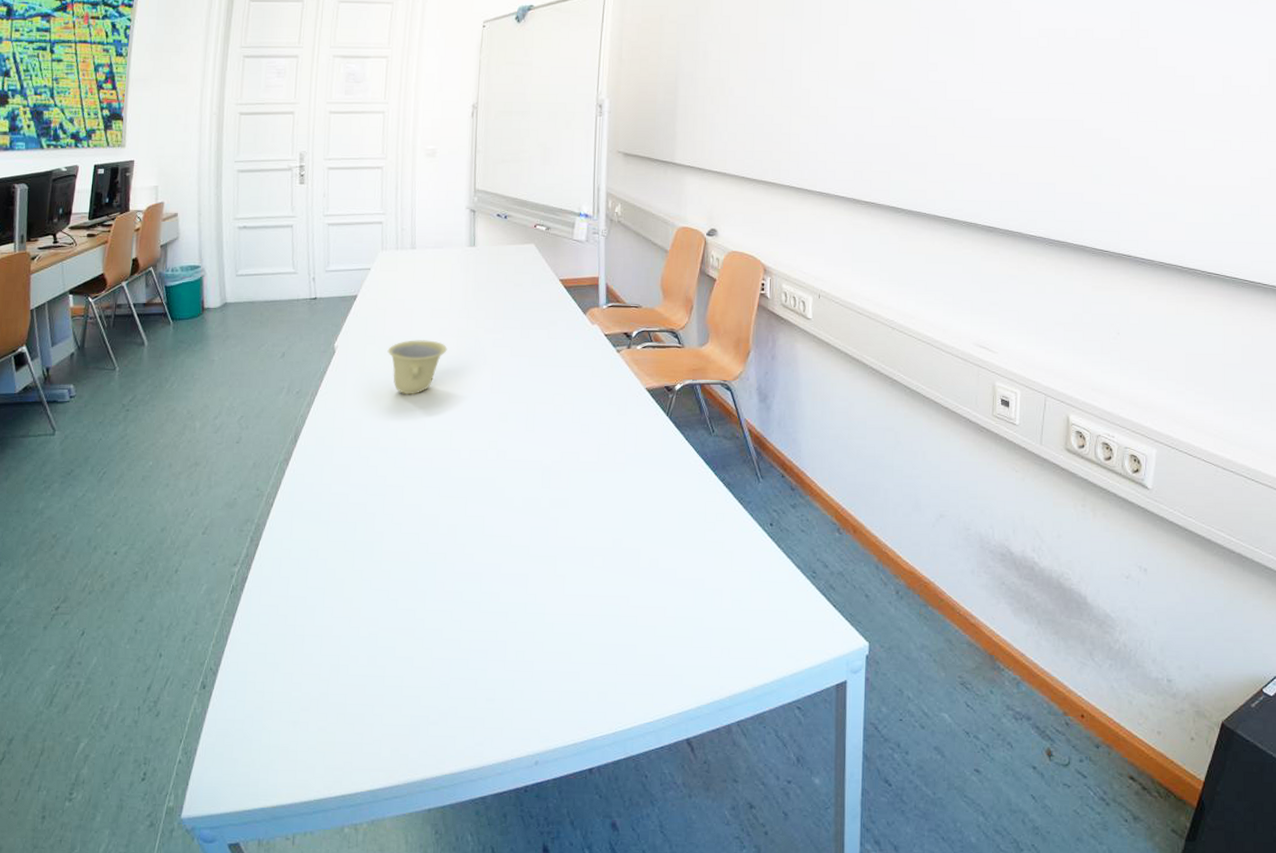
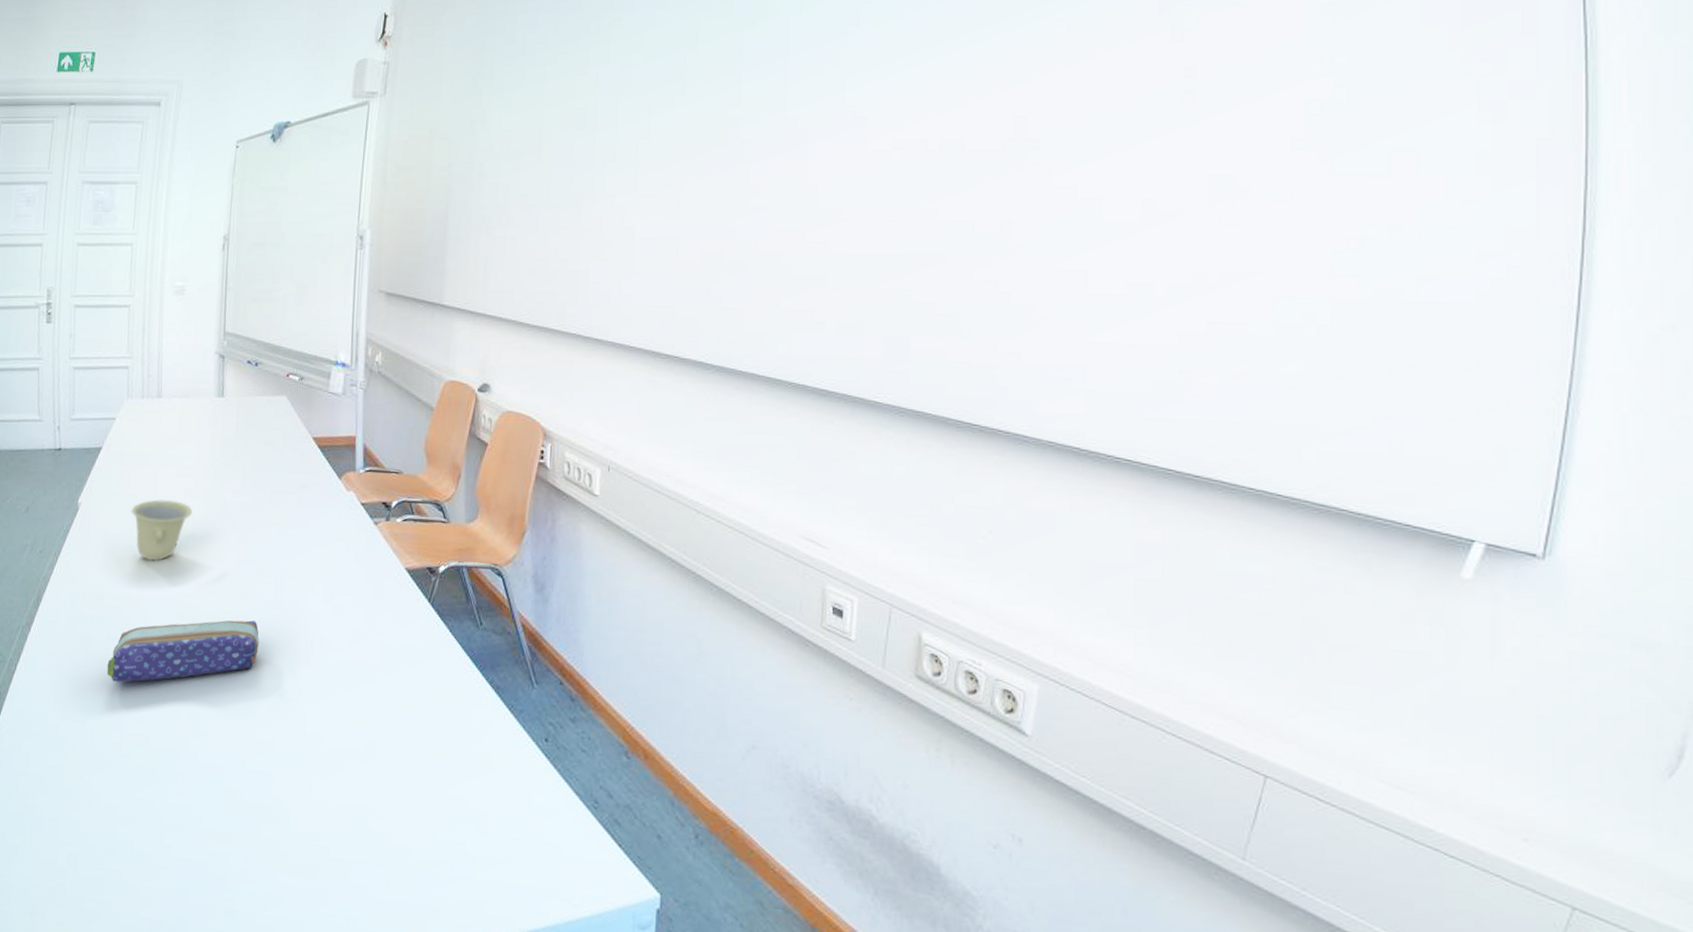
pencil case: none [366,442,513,506] -> present [106,620,259,683]

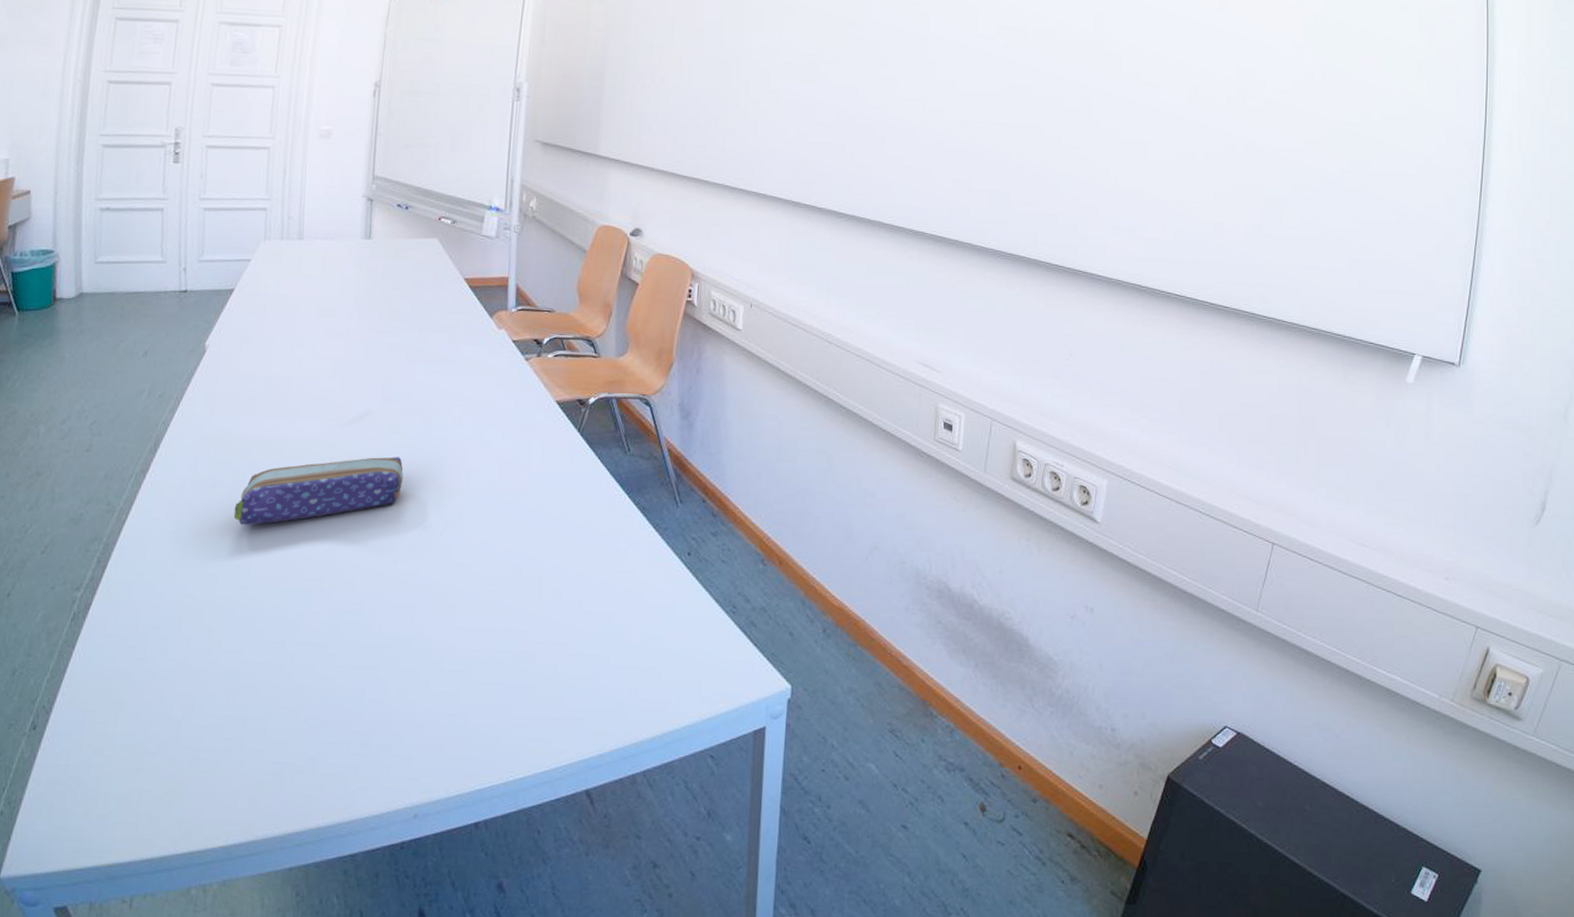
cup: present [131,499,193,561] -> none [265,340,334,402]

